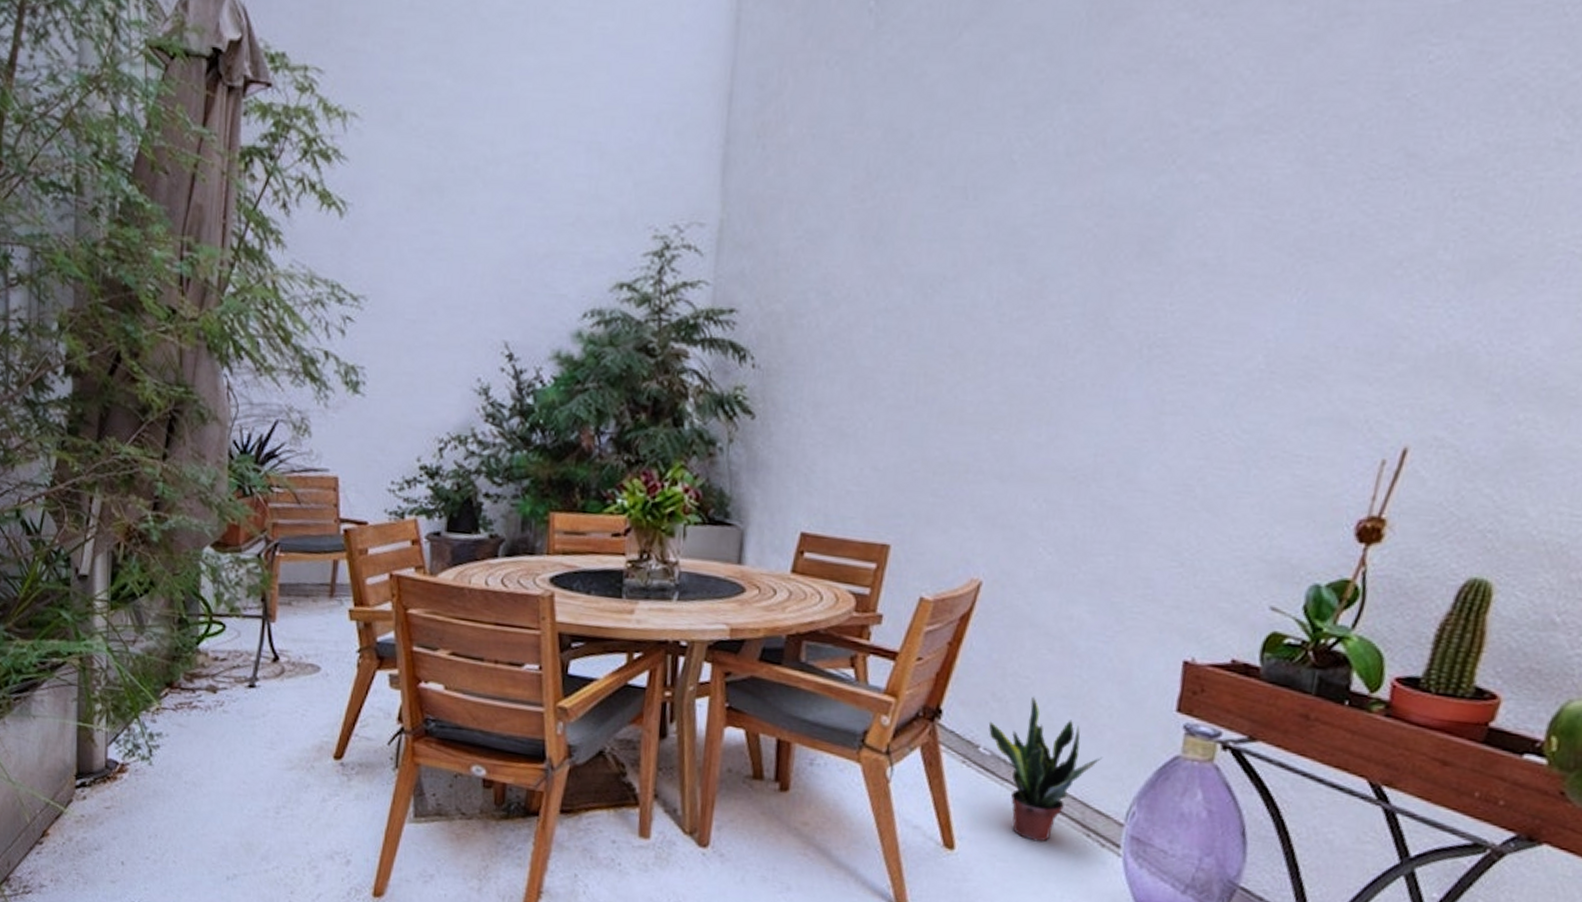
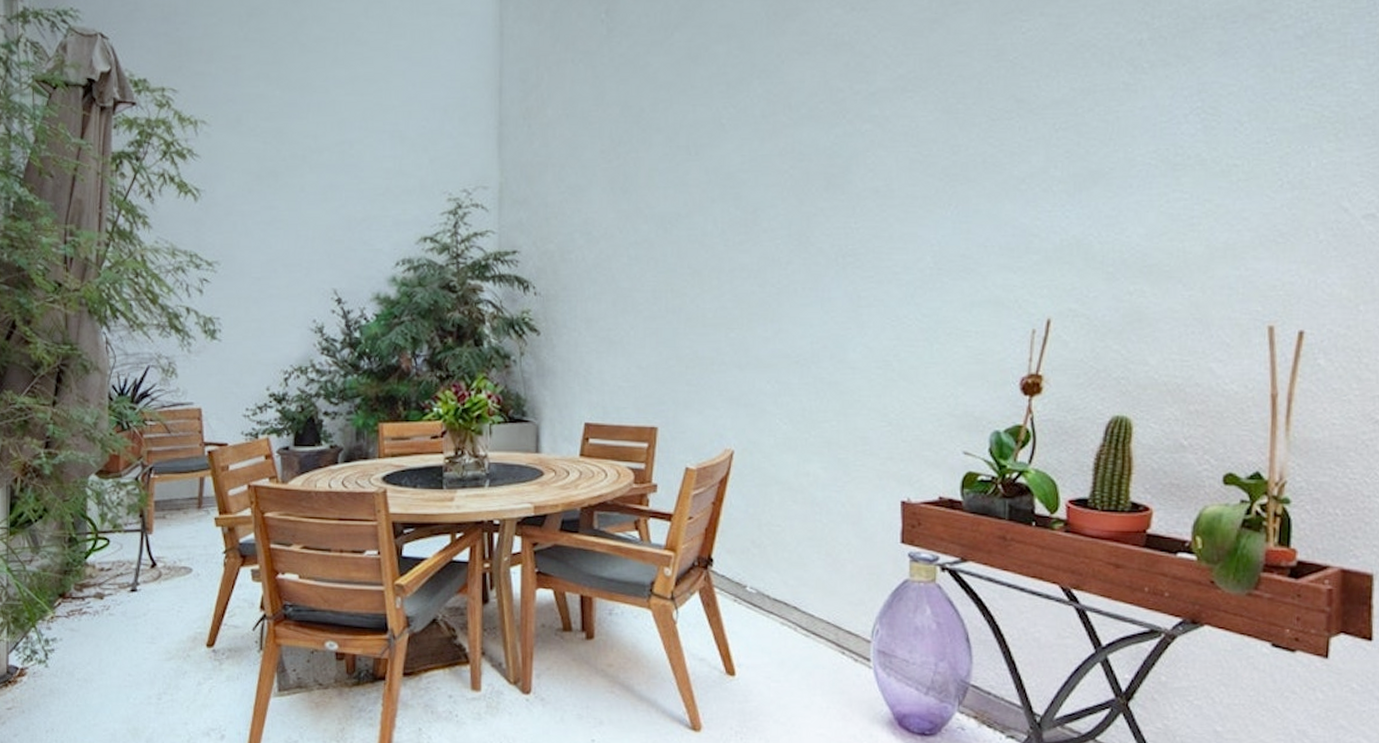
potted plant: present [988,696,1104,842] -> none [752,540,848,662]

